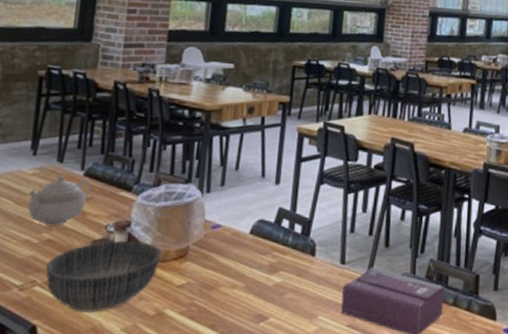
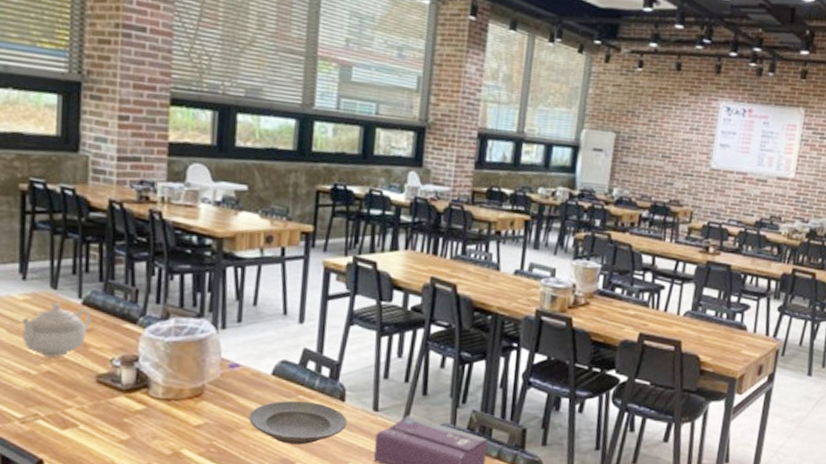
bowl: present [45,240,162,314] -> none [48,376,175,450]
plate: none [227,257,317,300] -> present [249,400,348,445]

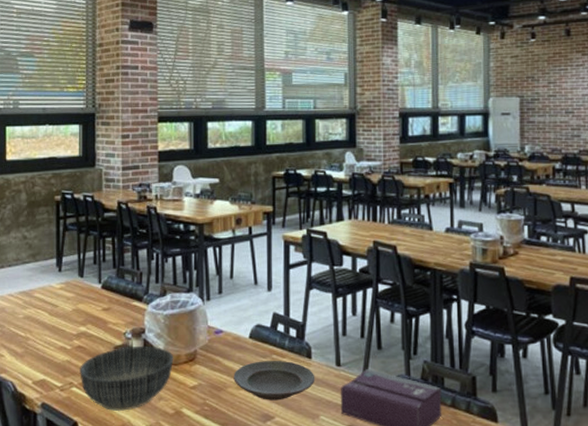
teapot: present [21,302,91,357] -> none [59,288,108,333]
bowl: none [48,376,175,450] -> present [80,345,174,412]

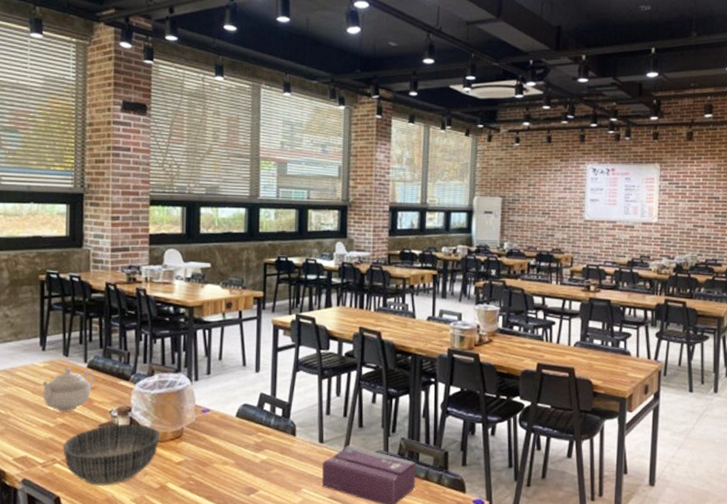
teapot: none [59,288,108,333] -> present [42,367,94,411]
plate: present [233,360,315,401] -> none [219,437,299,475]

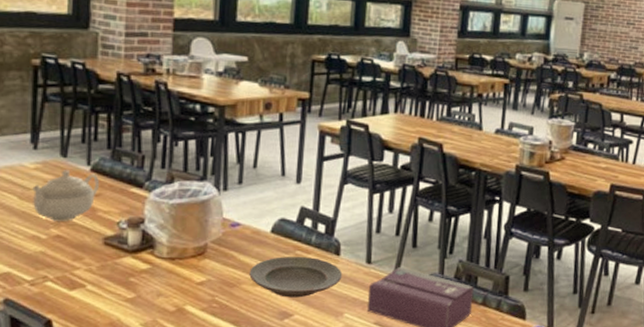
bowl: present [63,423,160,487] -> none [57,237,179,309]
plate: none [219,437,299,475] -> present [249,256,343,298]

